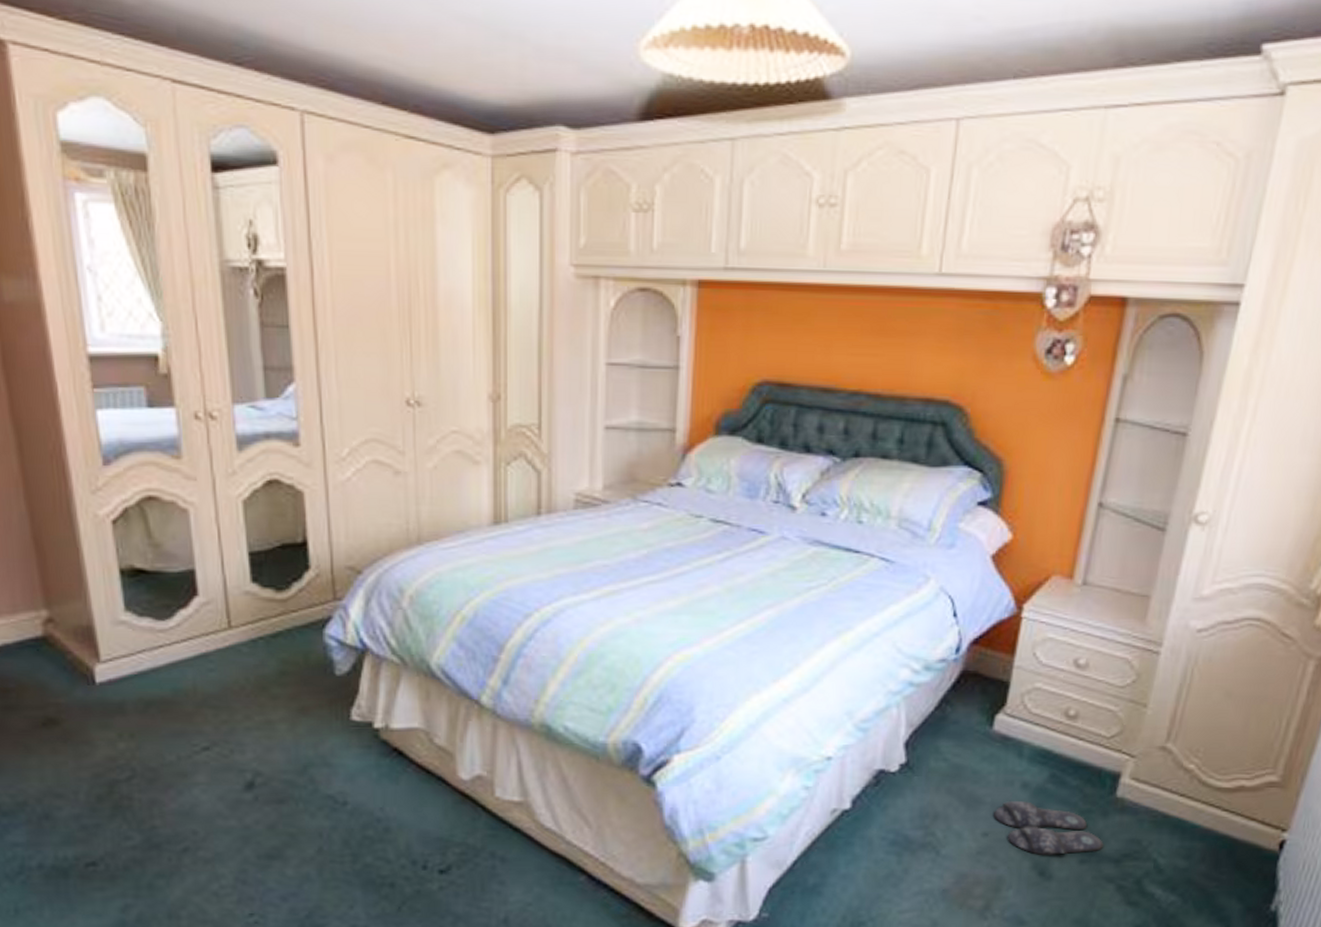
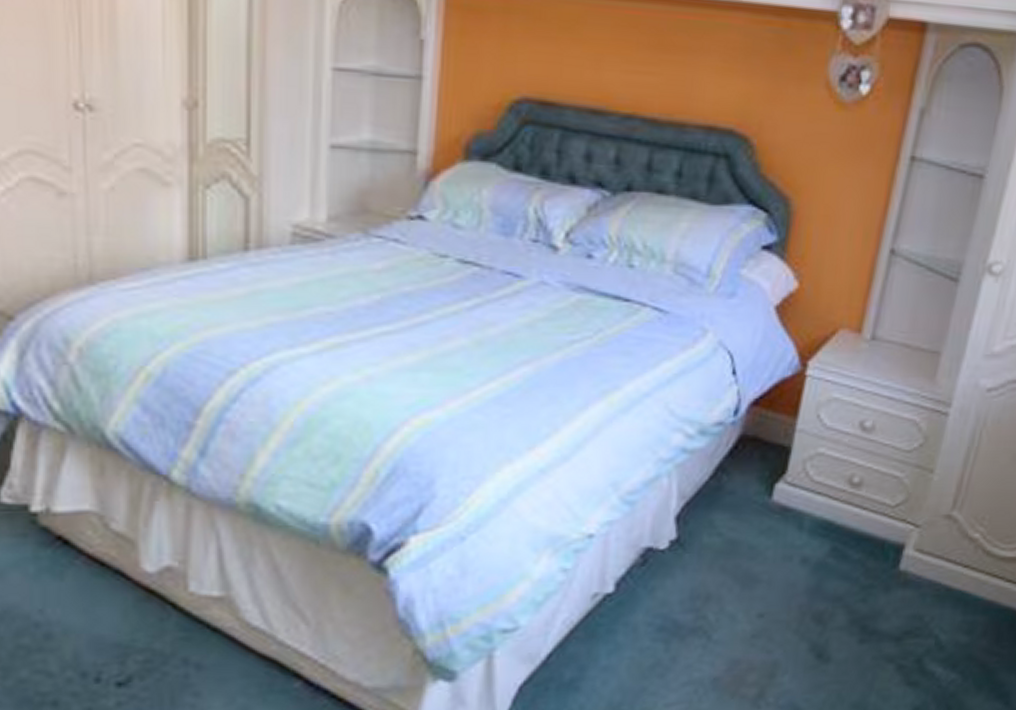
slippers: present [994,801,1103,855] -> none [770,578,885,636]

